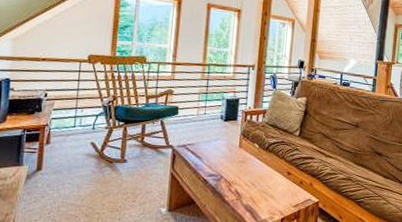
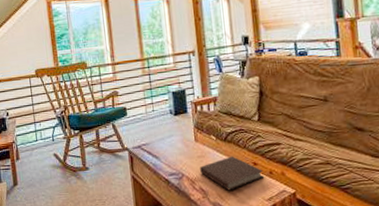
notebook: none [239,164,295,195] -> present [200,156,263,191]

